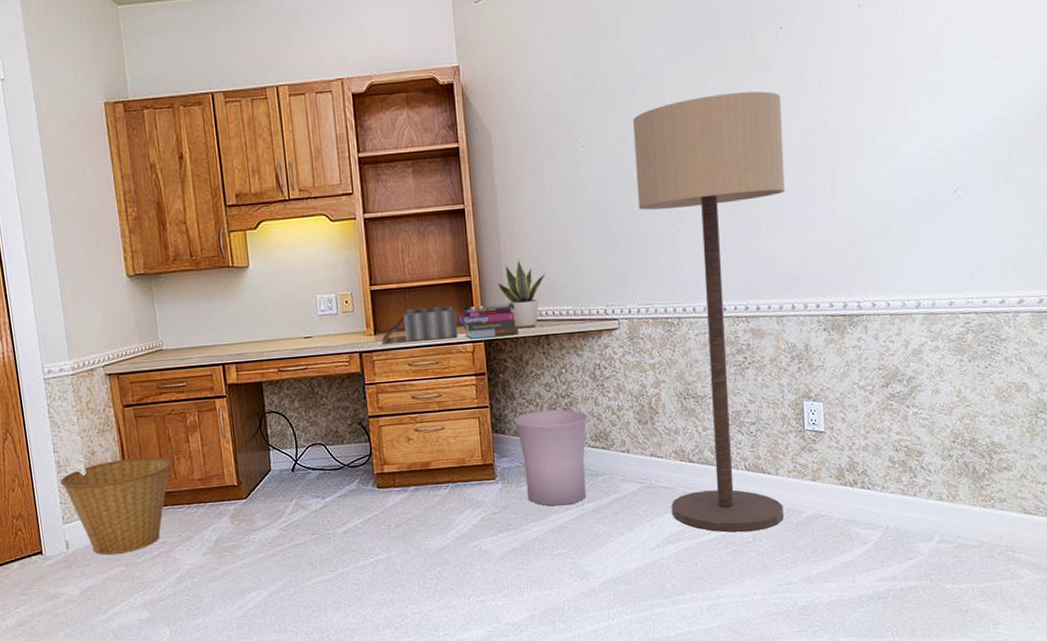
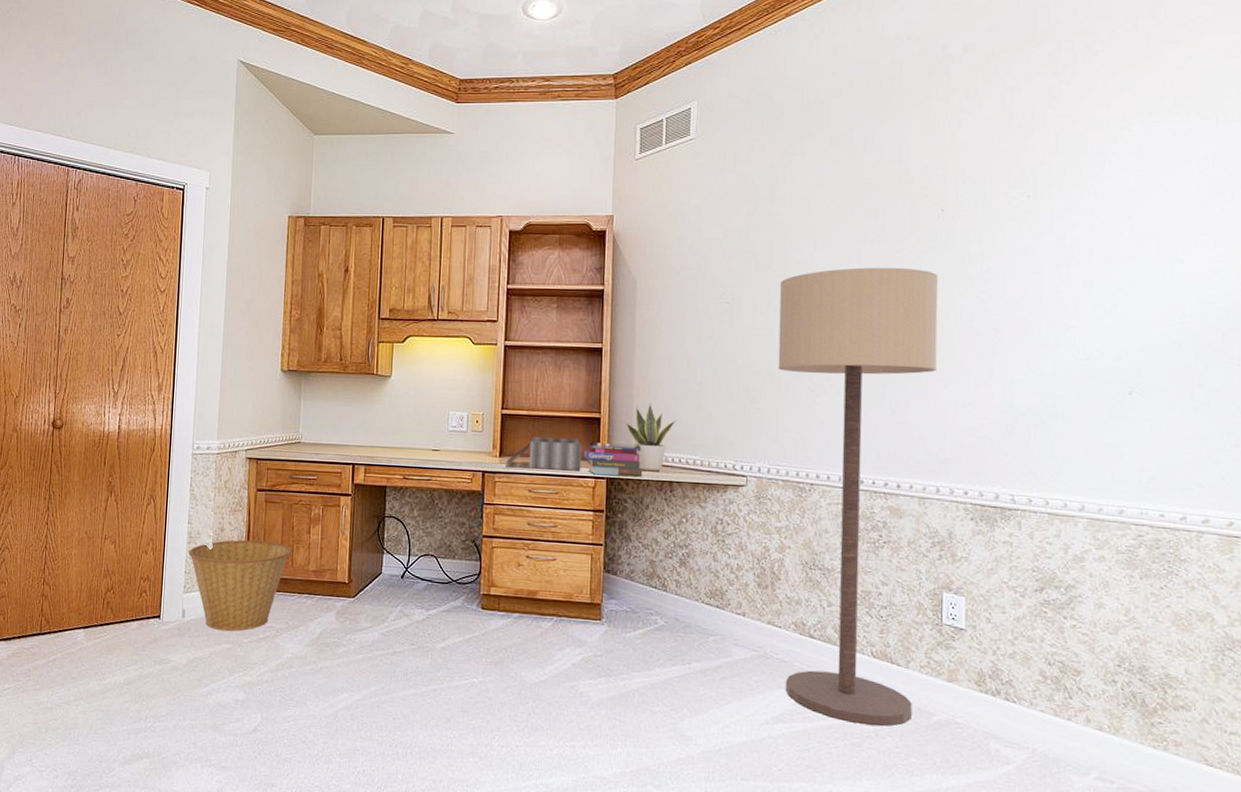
waste bin: present [515,410,589,506] -> none [628,557,705,661]

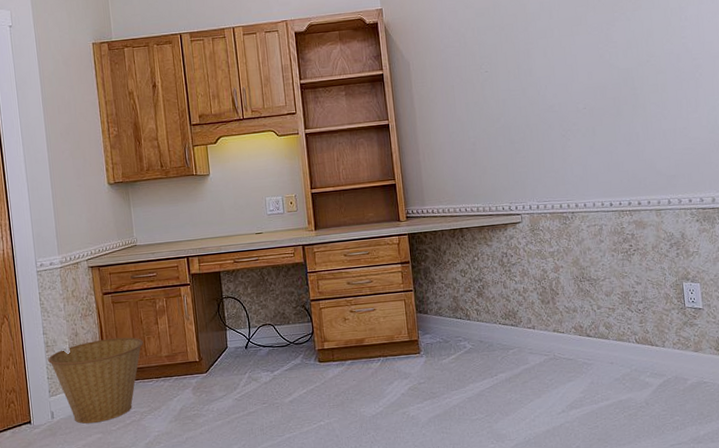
desk organizer: present [505,436,582,473] -> none [320,205,386,239]
books: present [583,442,643,477] -> none [385,202,438,233]
potted plant: present [627,402,676,472] -> none [418,164,458,223]
floor lamp: present [778,267,938,726] -> none [526,24,672,398]

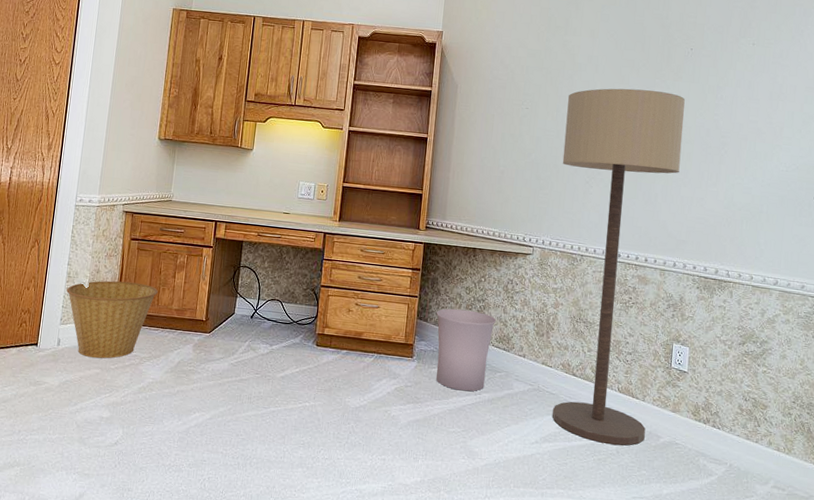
waste bin: none [435,292,499,377] -> present [436,308,497,392]
floor lamp: none [526,24,672,398] -> present [552,88,685,446]

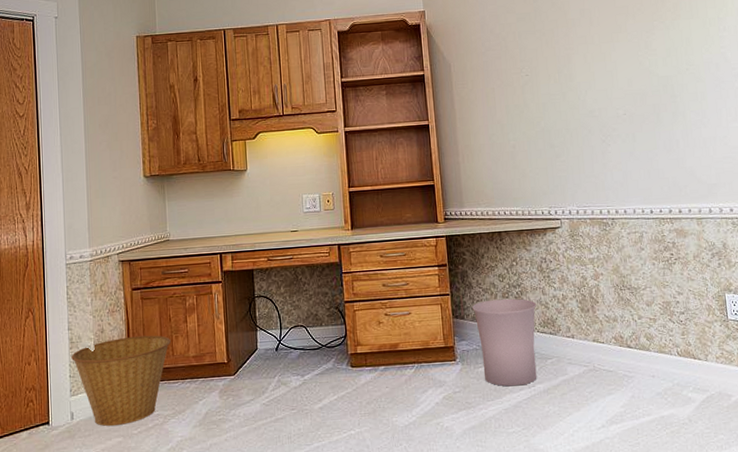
floor lamp: present [552,88,685,446] -> none [566,33,715,414]

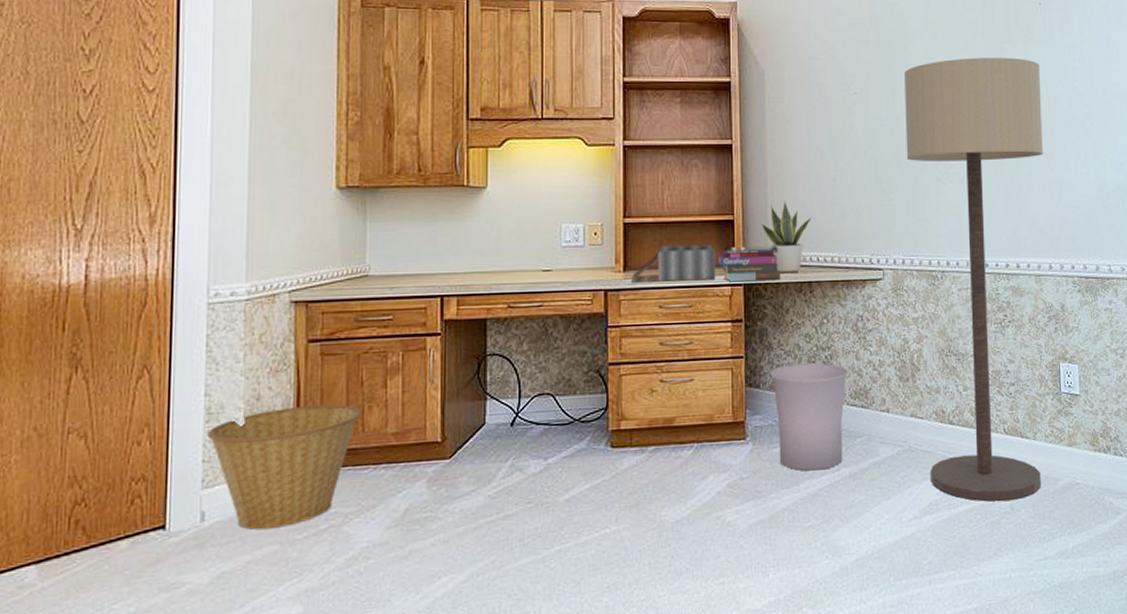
desk organizer: none [357,205,423,239] -> present [630,245,716,284]
books: none [423,204,476,235] -> present [717,246,781,282]
potted plant: none [457,166,497,226] -> present [762,200,812,273]
floor lamp: none [566,33,715,414] -> present [903,57,1043,502]

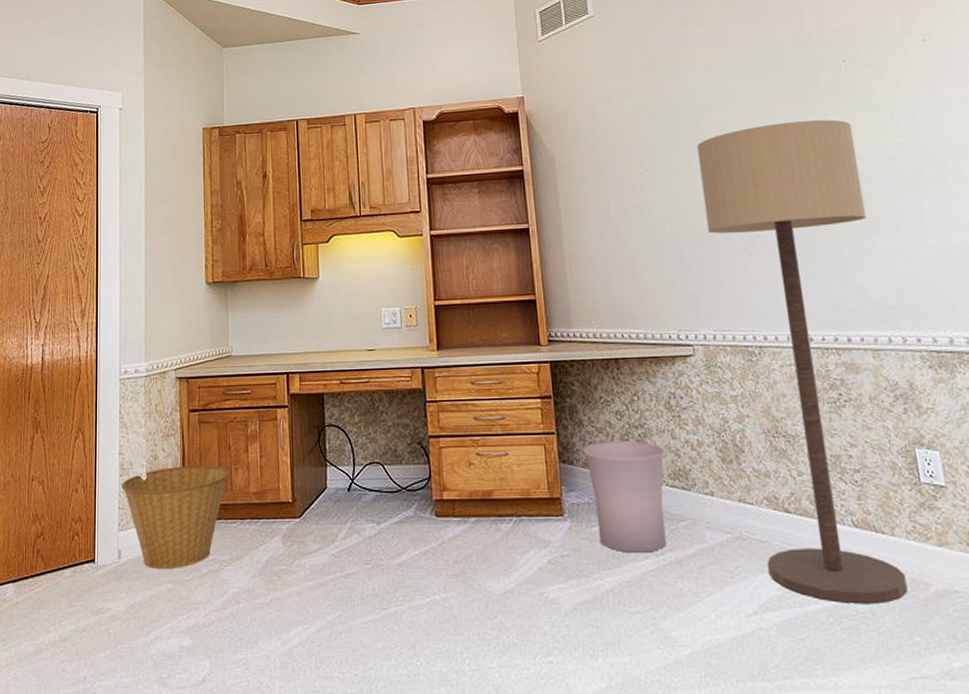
desk organizer: present [630,245,716,284] -> none [443,324,523,362]
books: present [717,246,781,282] -> none [522,324,587,360]
potted plant: present [762,200,812,273] -> none [563,278,613,351]

